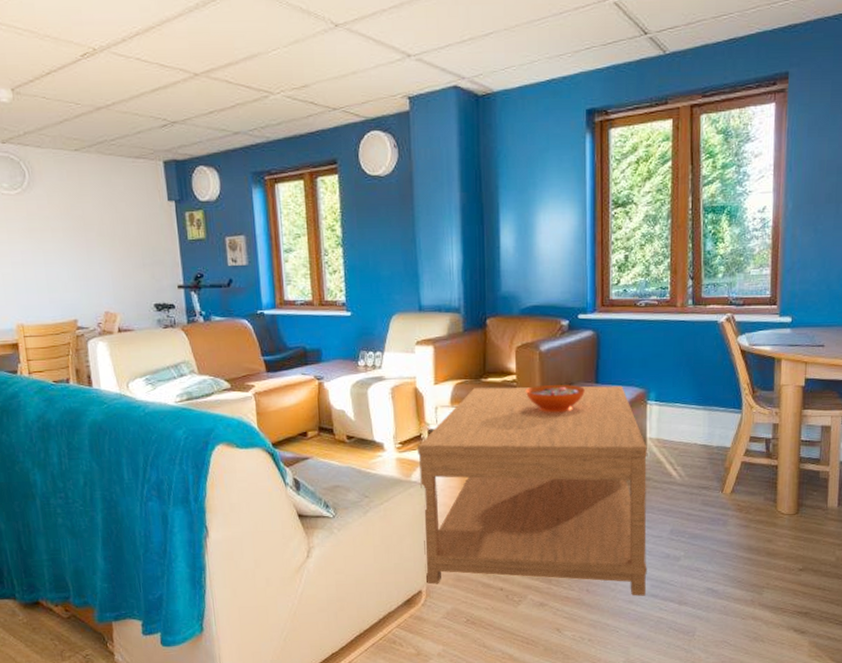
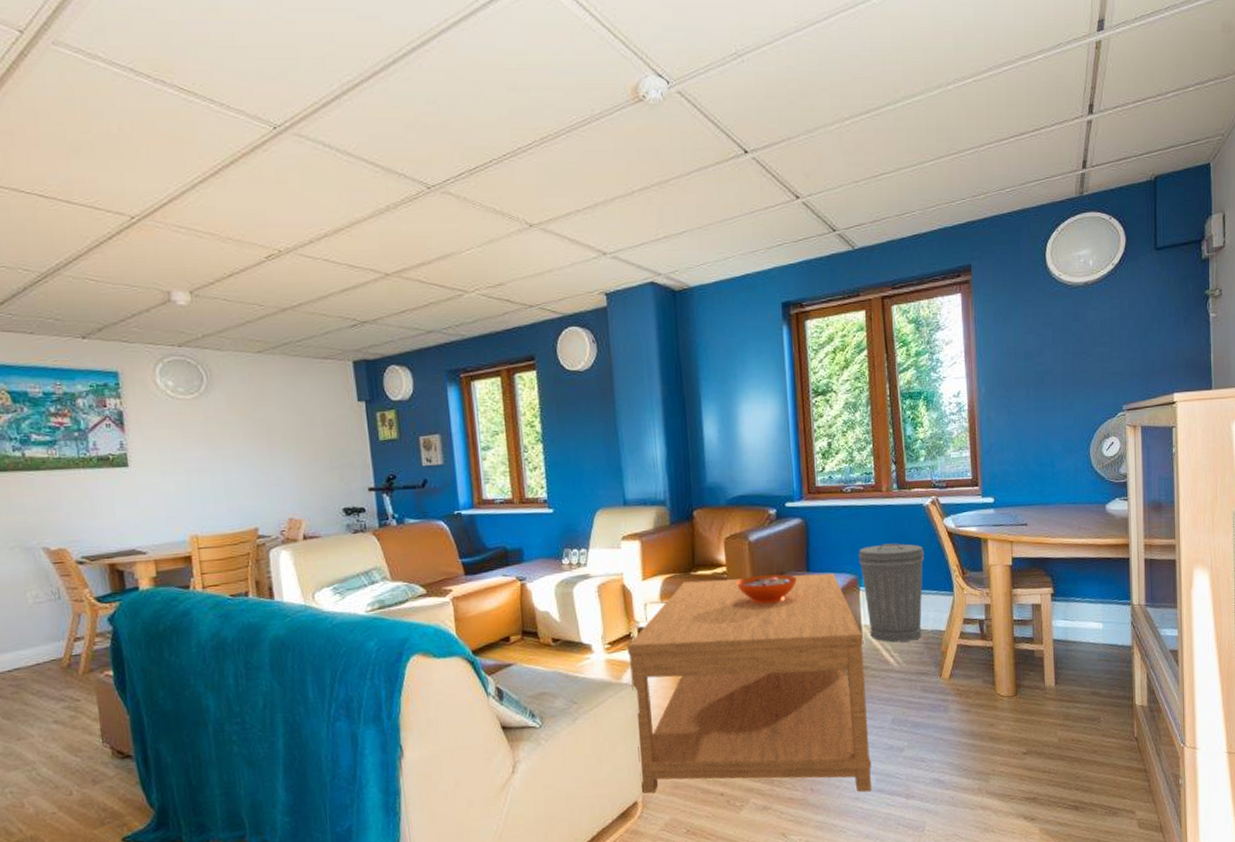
trash can: none [647,359,715,456] -> present [858,543,924,643]

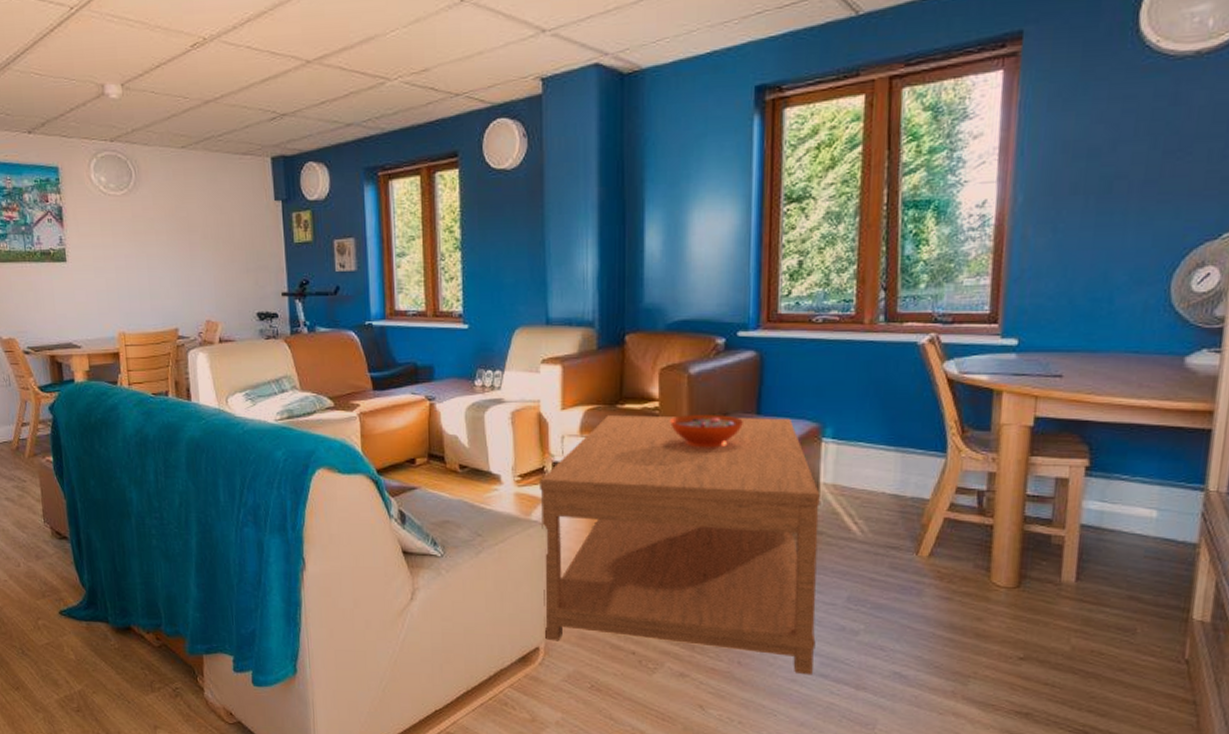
trash can: present [858,543,924,643] -> none [823,388,912,507]

